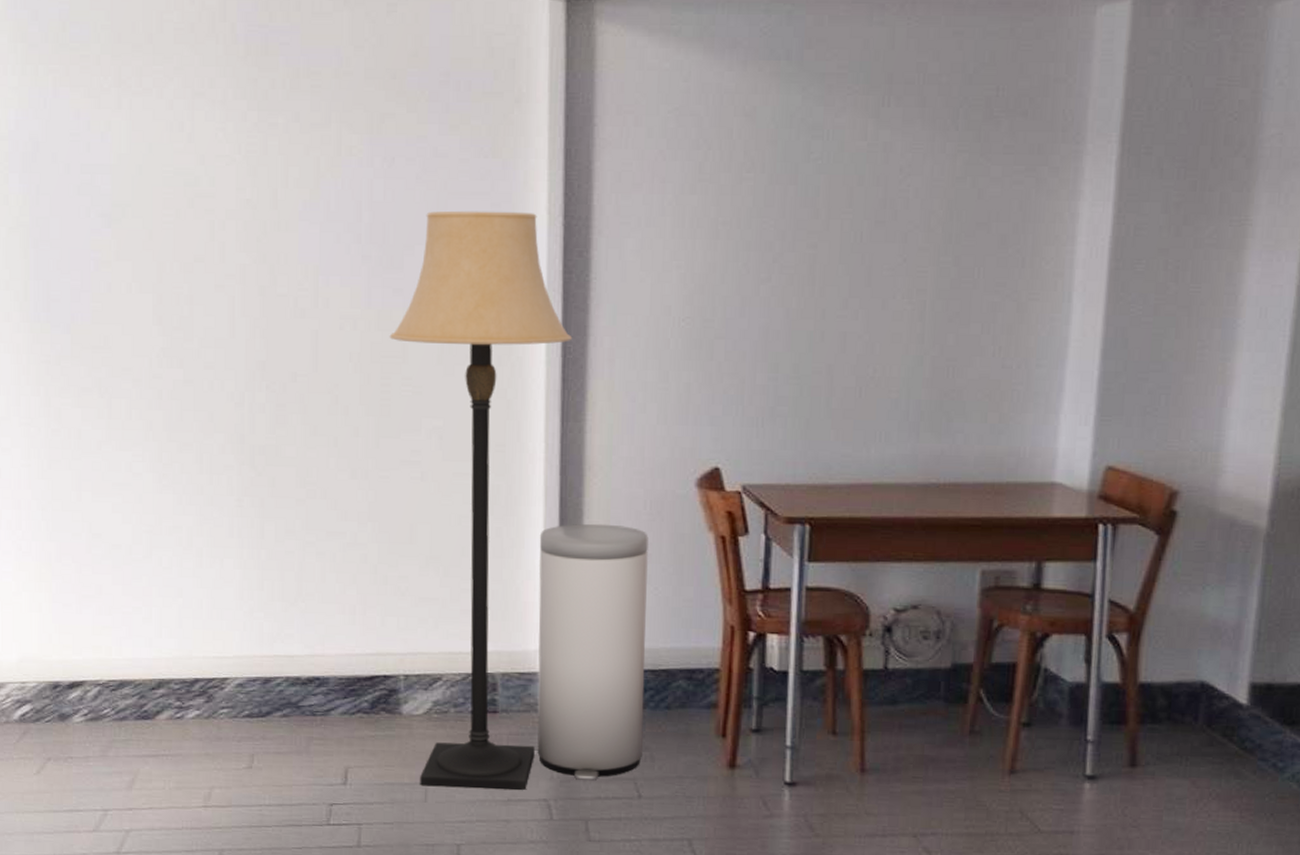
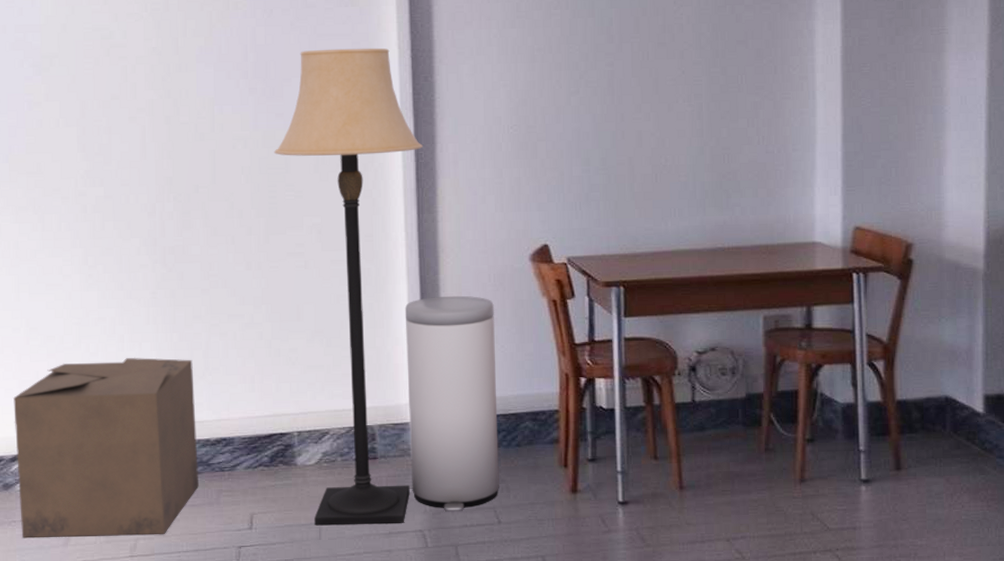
cardboard box: none [72,575,287,784] -> present [13,357,199,538]

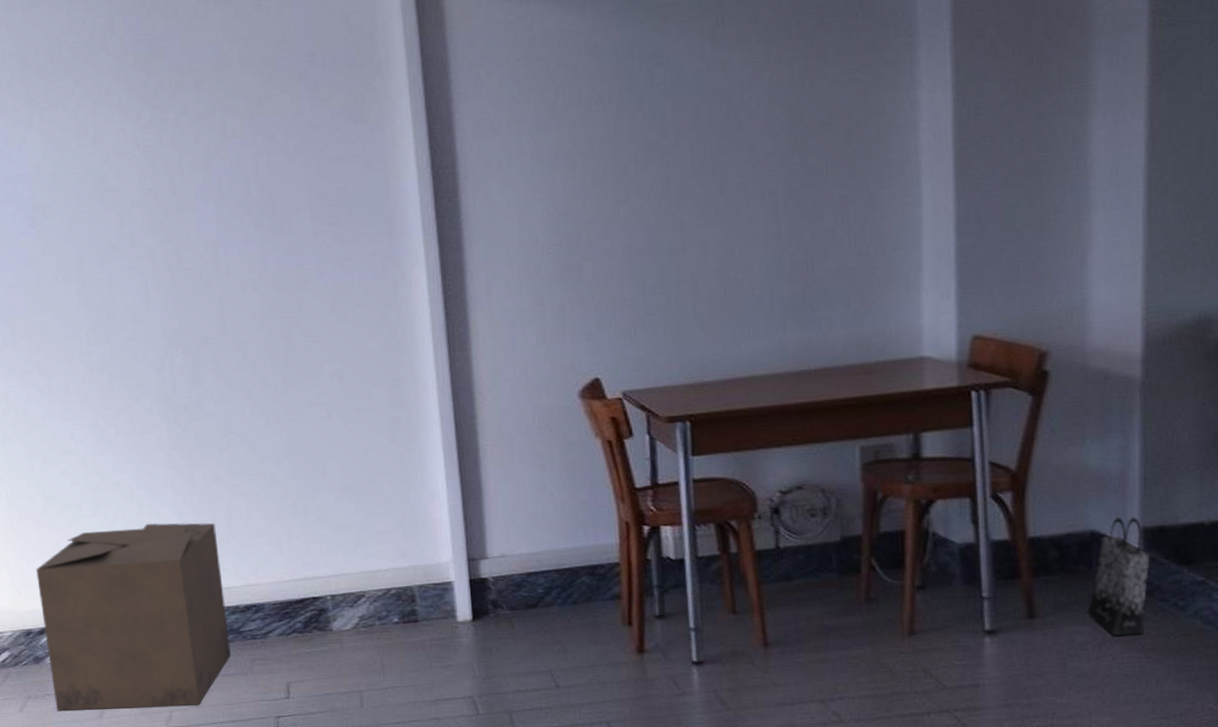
lamp: present [274,48,424,526] -> none [286,168,456,694]
pedal bin: present [404,295,499,512] -> none [439,440,556,677]
shopping bag: none [942,386,991,488] -> present [1087,517,1150,637]

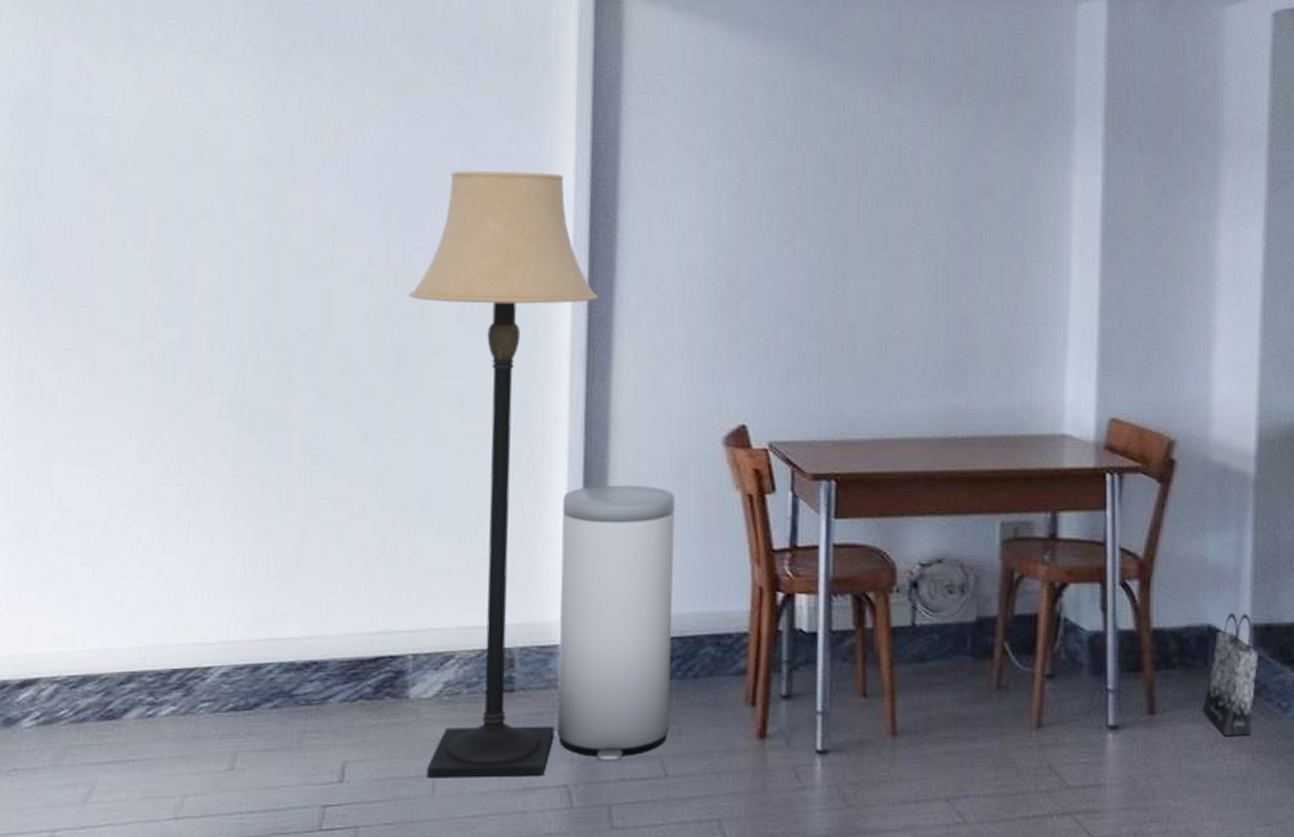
cardboard box: present [36,522,231,711] -> none [23,551,281,793]
lamp: none [286,168,456,694] -> present [408,170,599,779]
pedal bin: none [439,440,556,677] -> present [557,484,675,762]

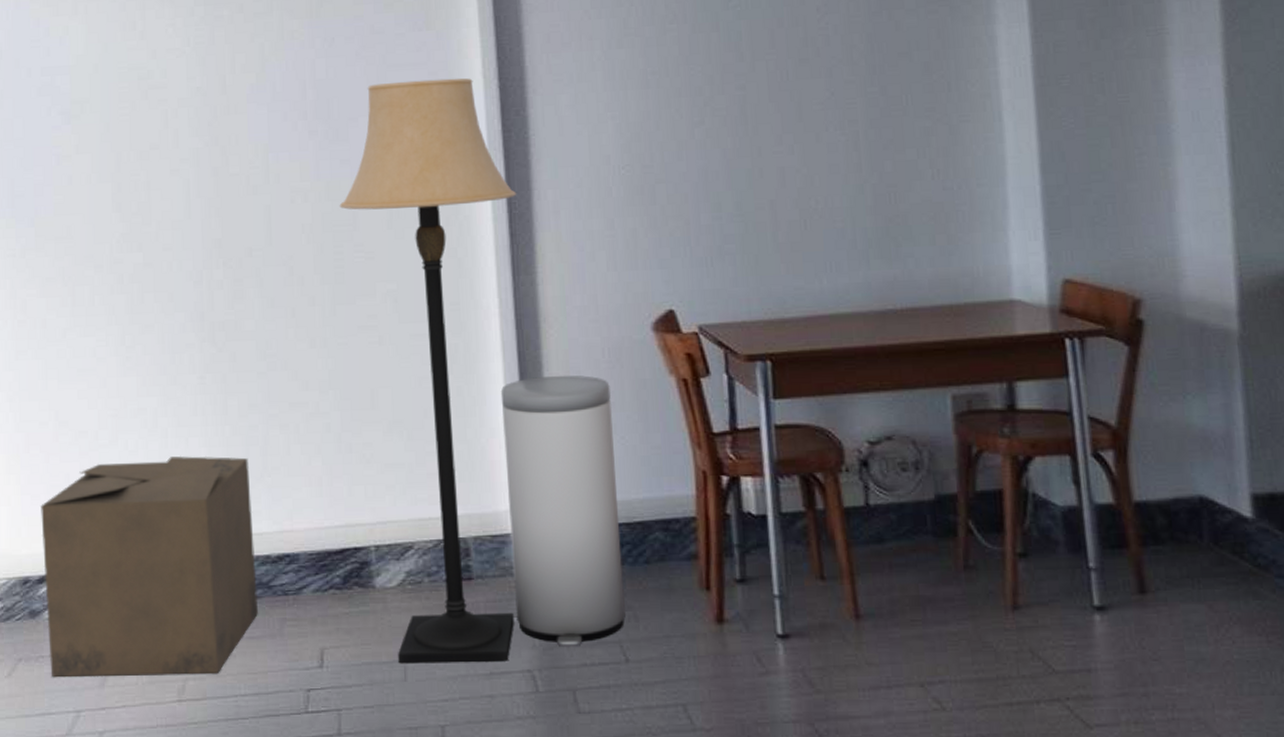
cardboard box: none [23,551,281,793] -> present [41,455,259,677]
shopping bag: present [1202,613,1258,737] -> none [1201,482,1264,617]

